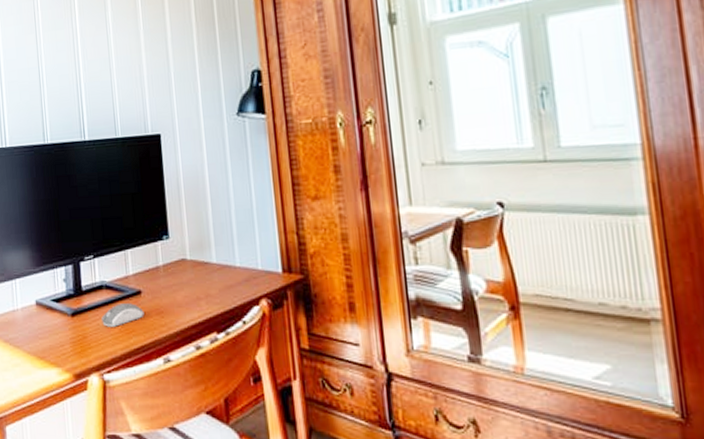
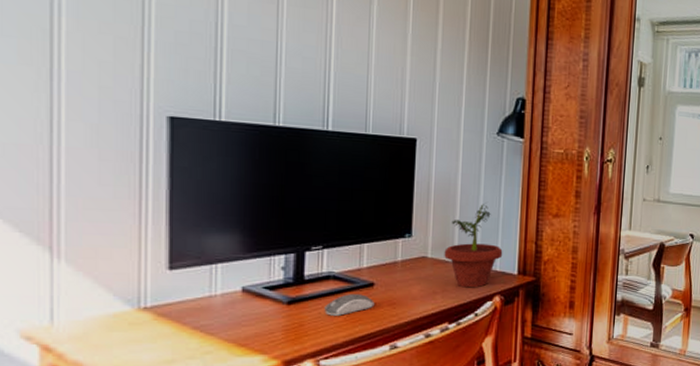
potted plant: none [202,194,263,292] -> present [444,204,503,288]

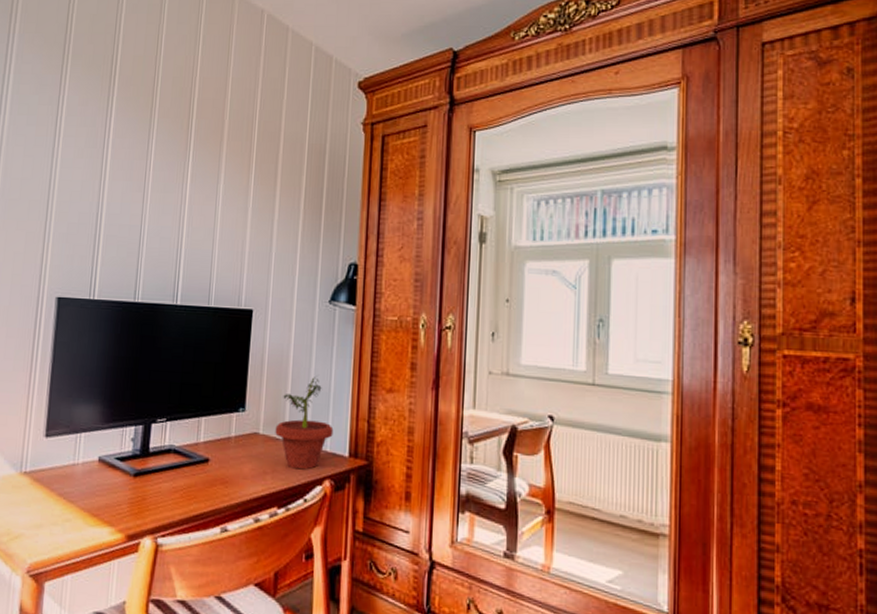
computer mouse: present [324,294,375,316] -> none [164,469,209,492]

